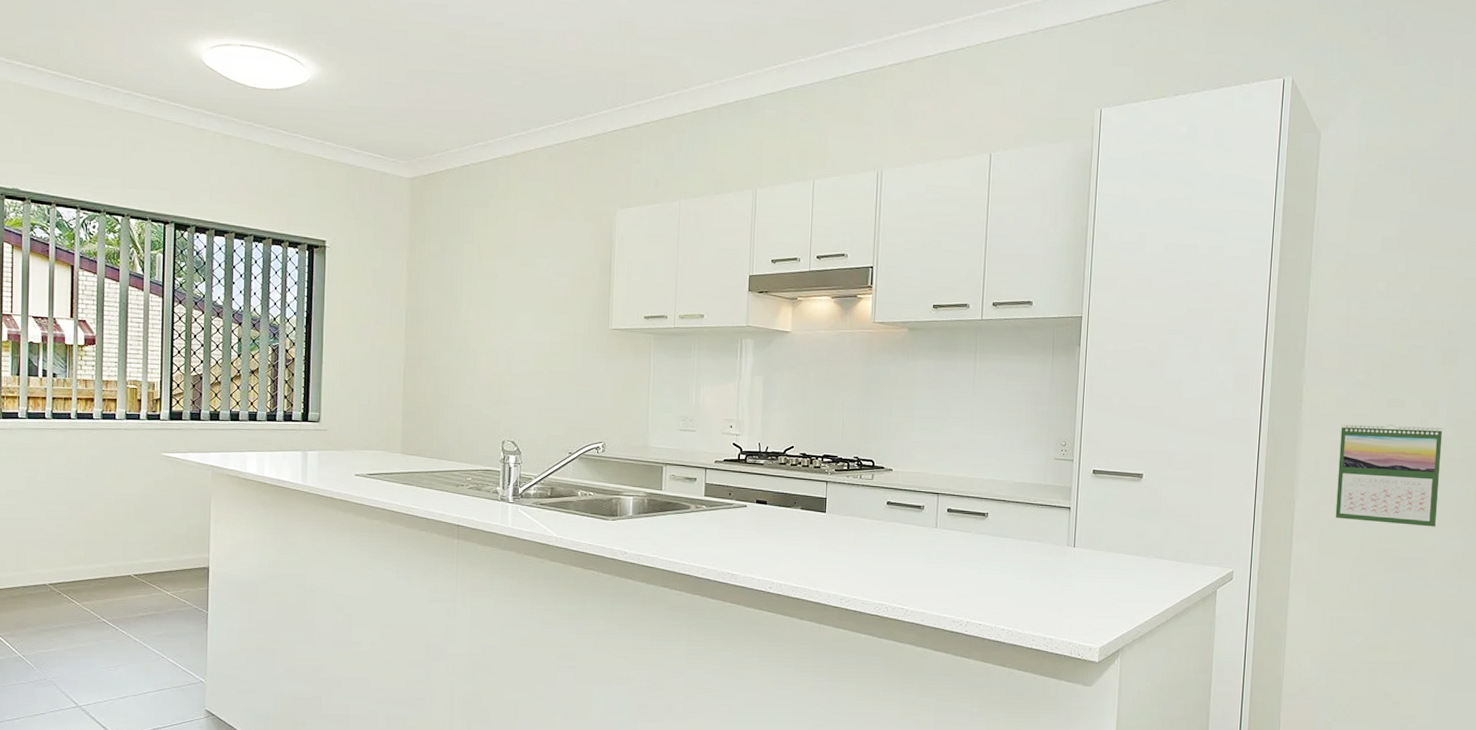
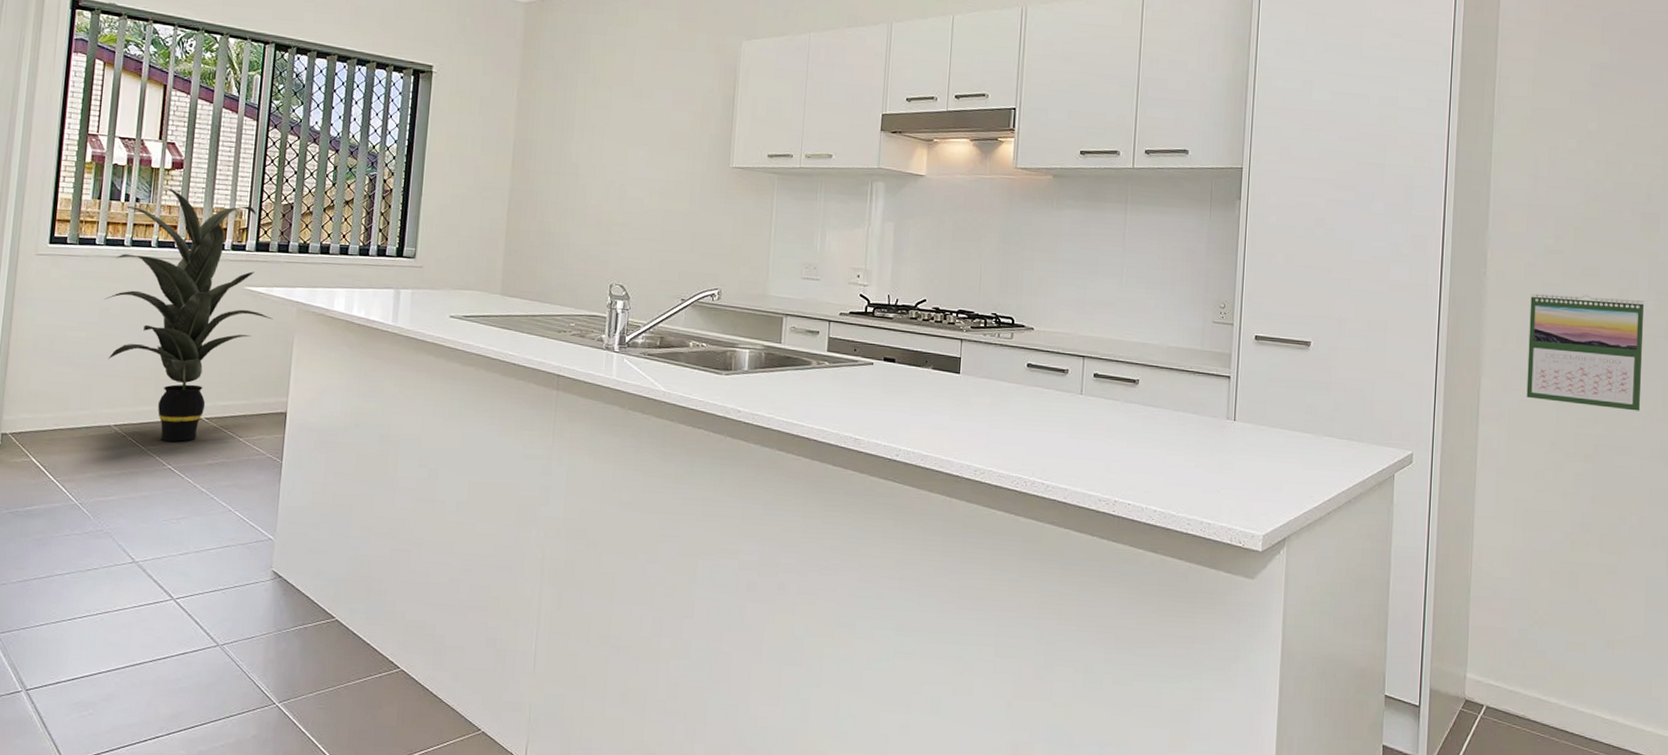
indoor plant: none [31,363,191,597] -> present [104,187,273,442]

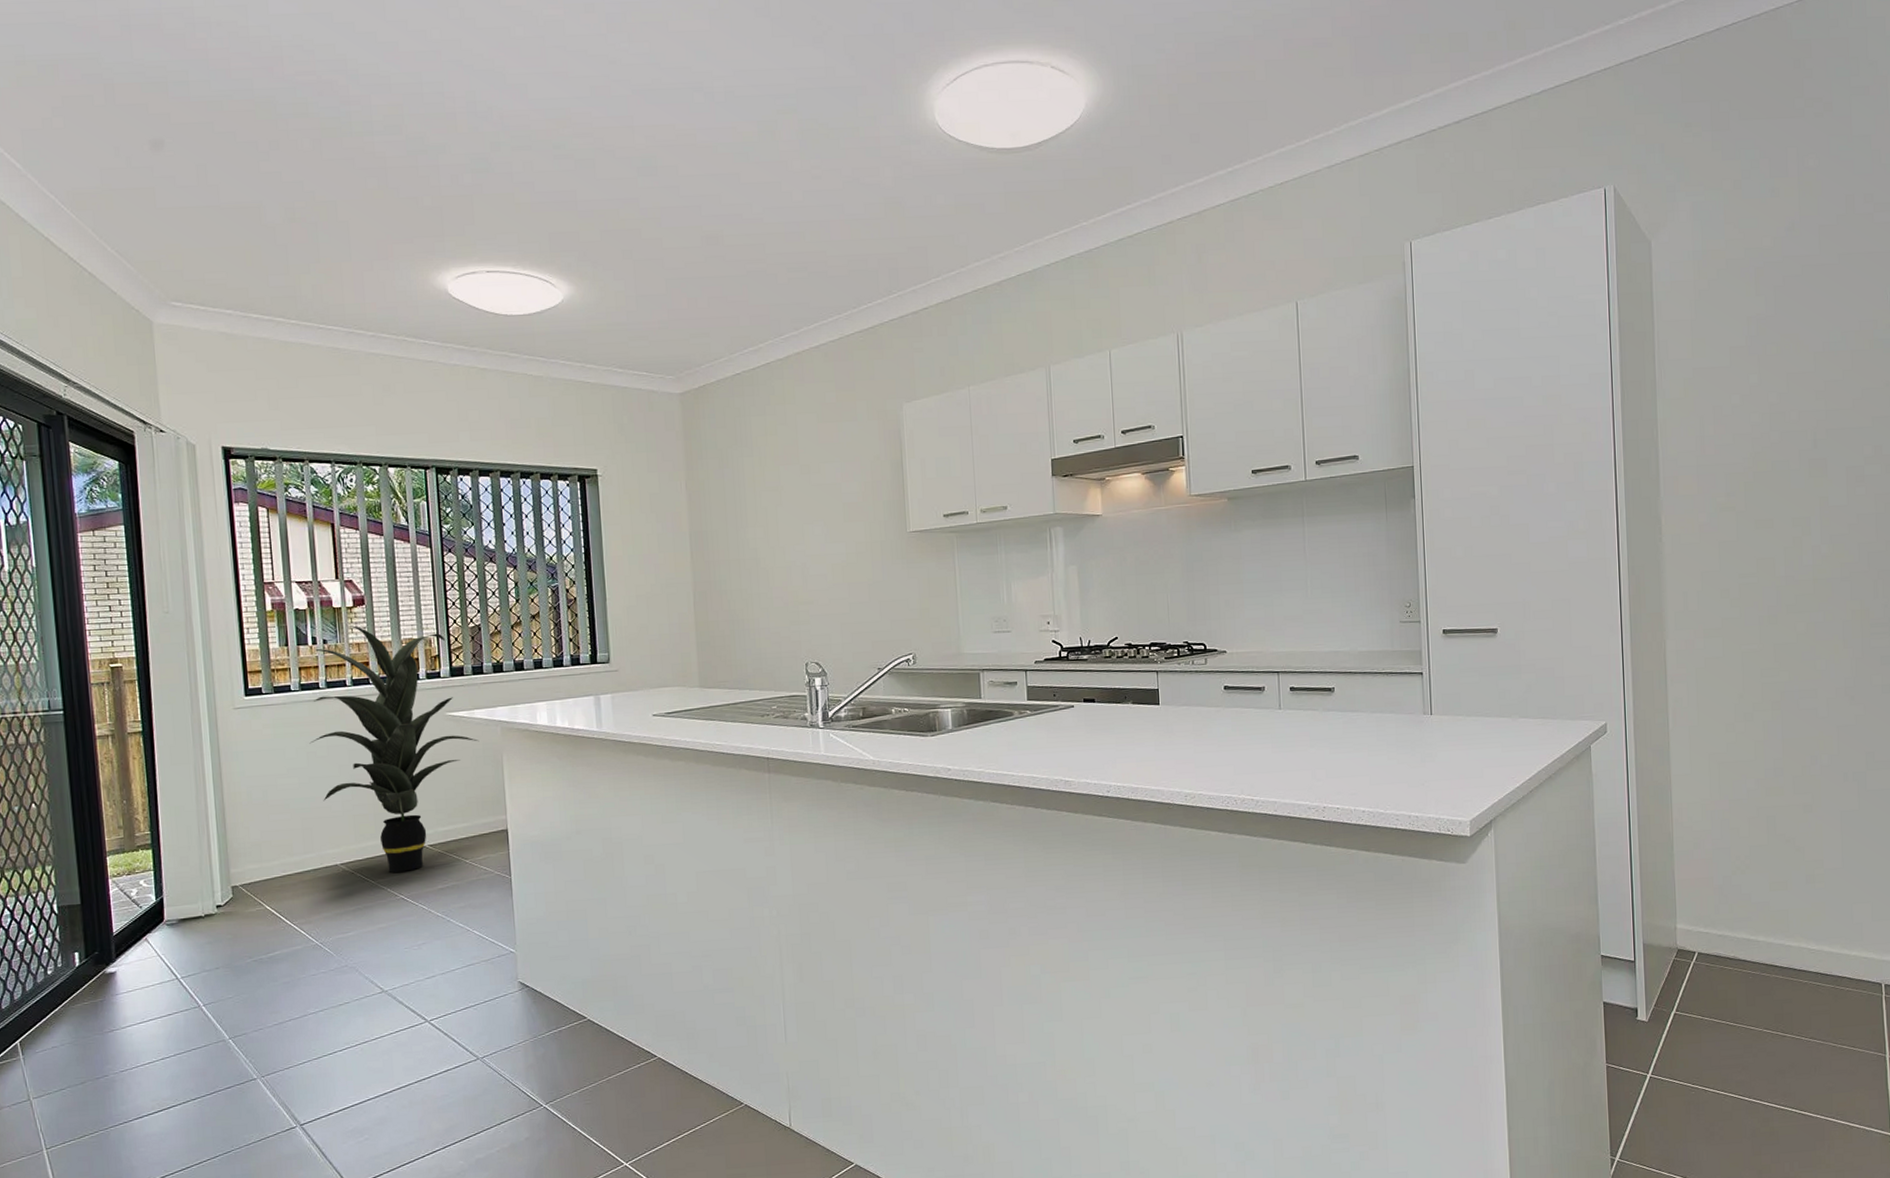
calendar: present [1526,293,1645,411] -> none [1707,546,1822,656]

